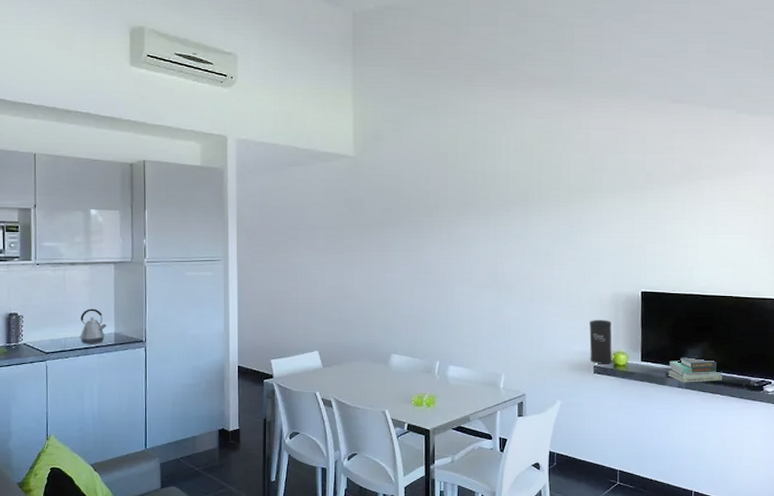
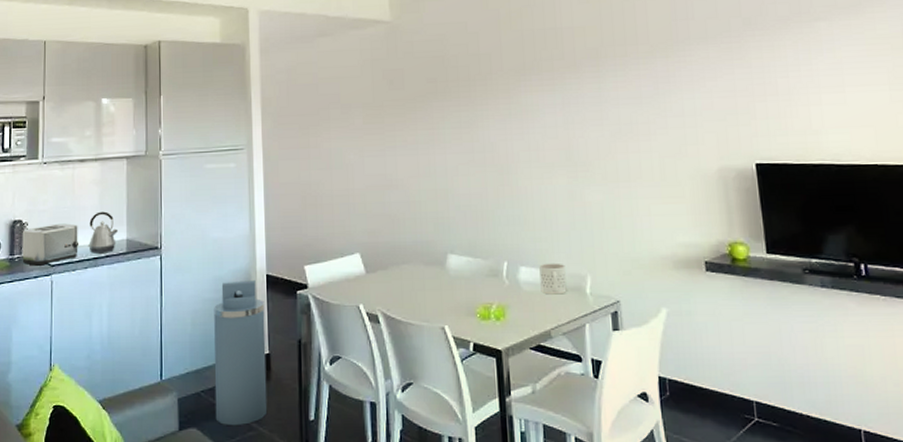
toaster: none [18,317,71,353] -> present [22,223,78,266]
trash can: none [192,370,237,485] -> present [214,280,268,426]
mug: none [464,363,485,388] -> present [539,263,567,295]
speaker: present [589,320,613,364] -> none [693,202,729,259]
books: present [668,356,723,383] -> none [805,244,881,281]

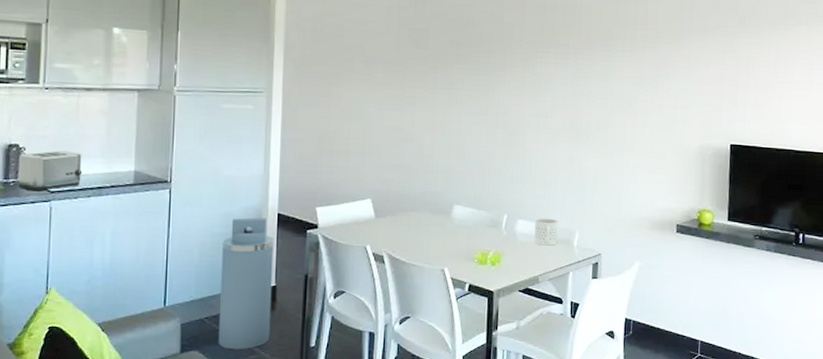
kettle: present [87,211,119,254] -> none [91,142,126,184]

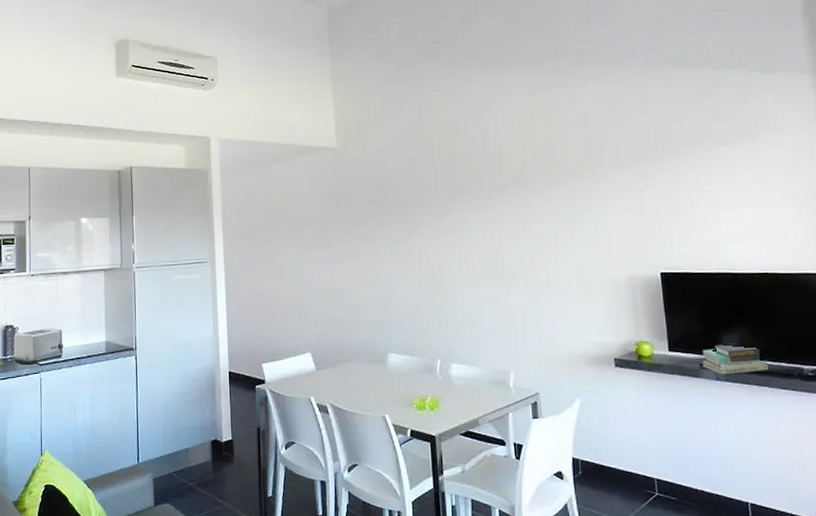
trash can: present [218,217,274,350] -> none [183,377,231,502]
mug: present [534,218,558,246] -> none [468,360,493,388]
books: none [756,217,815,246] -> present [702,343,769,375]

